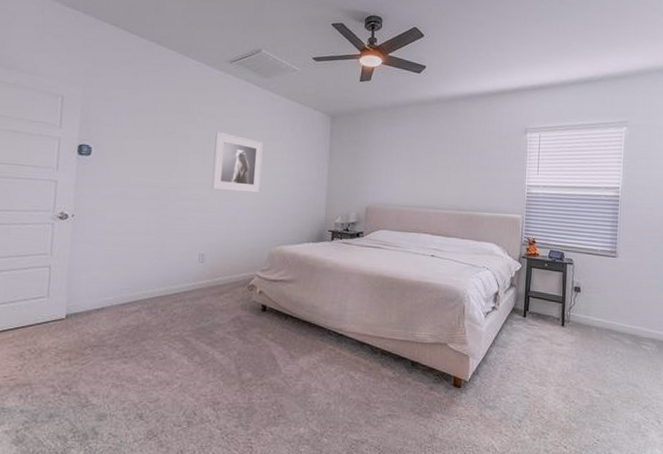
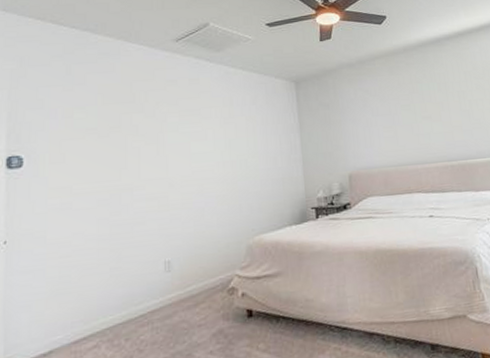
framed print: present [211,131,263,193] -> none [168,116,228,184]

